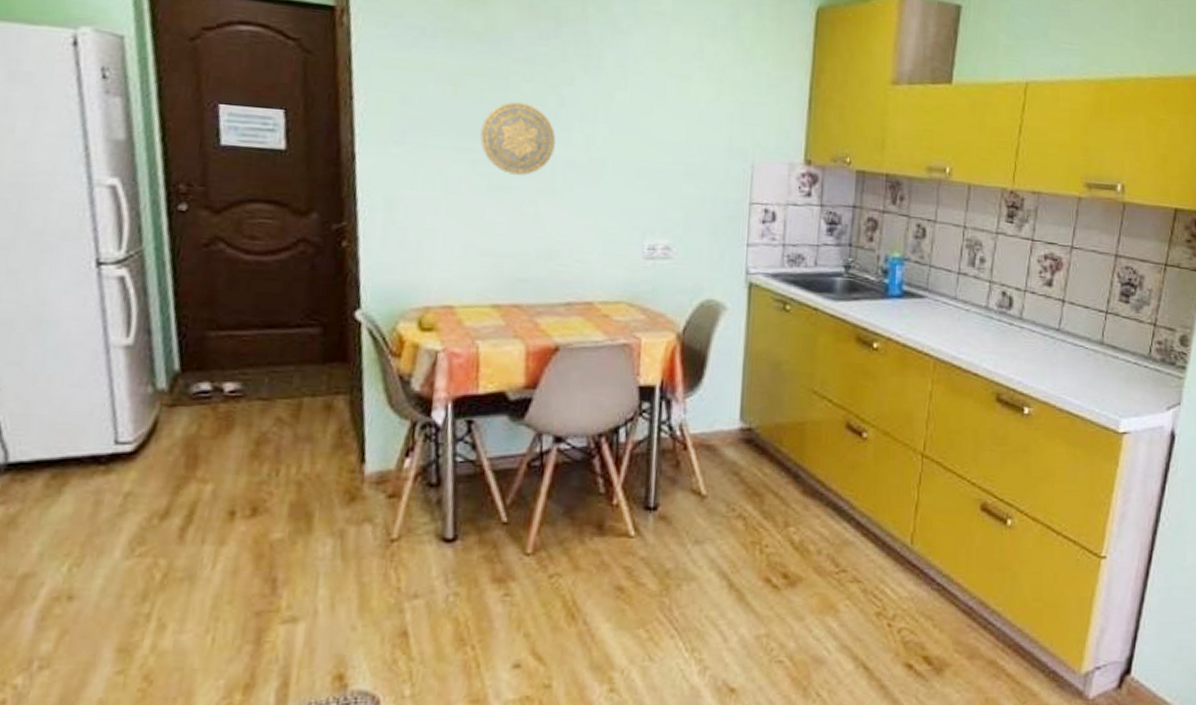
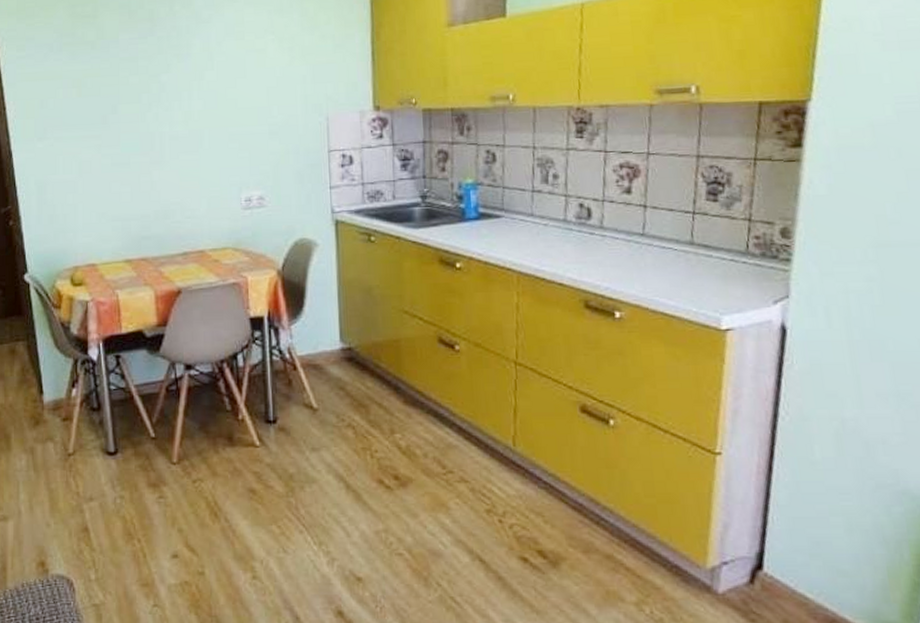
decorative plate: present [480,101,556,176] -> none [102,92,161,152]

